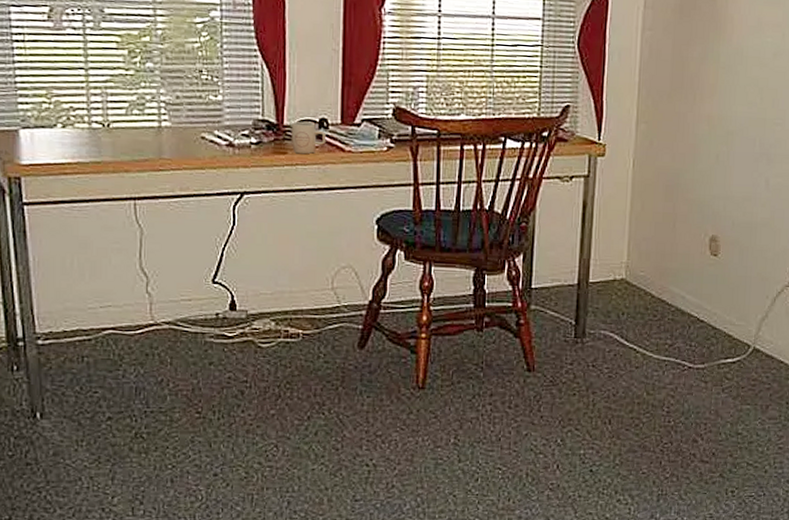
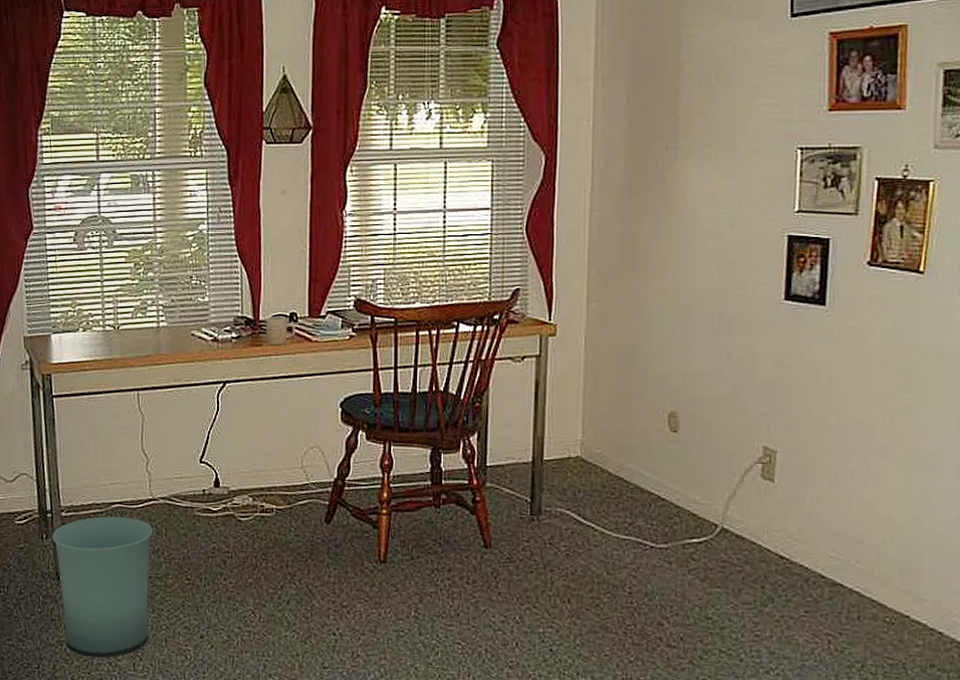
waste bin: none [25,344,155,504] -> present [52,516,153,658]

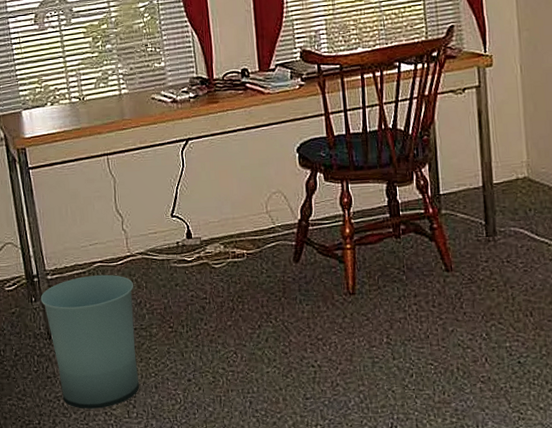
mug: present [265,316,296,346] -> none [219,73,249,101]

